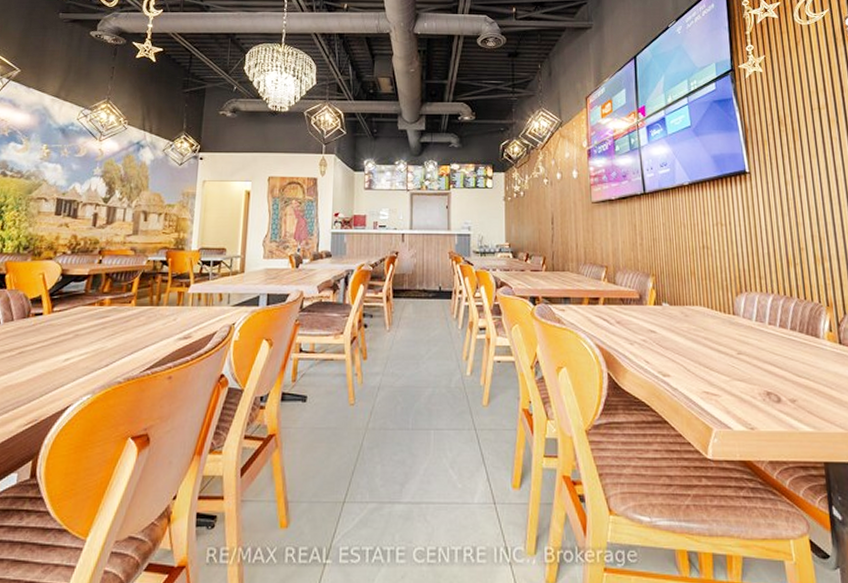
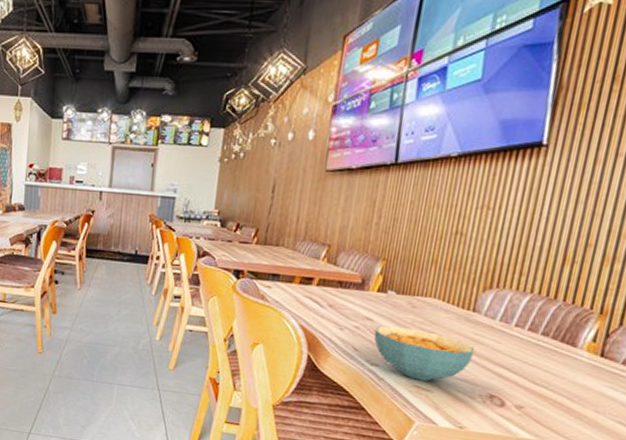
cereal bowl: none [659,336,744,386] -> present [374,326,475,381]

